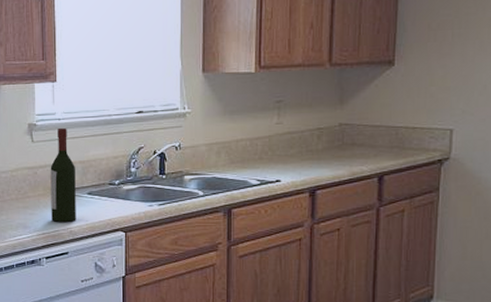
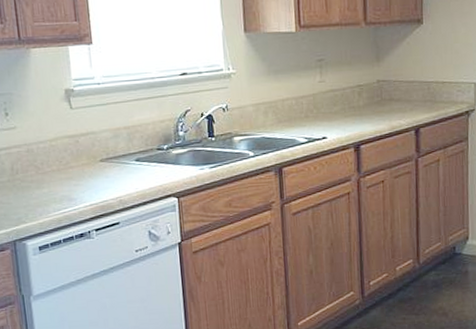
wine bottle: present [50,127,76,222] -> none [92,92,125,192]

